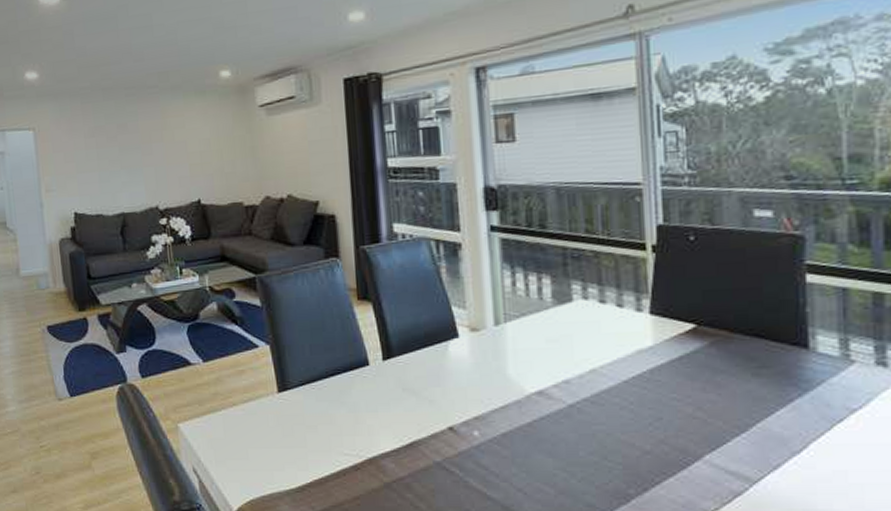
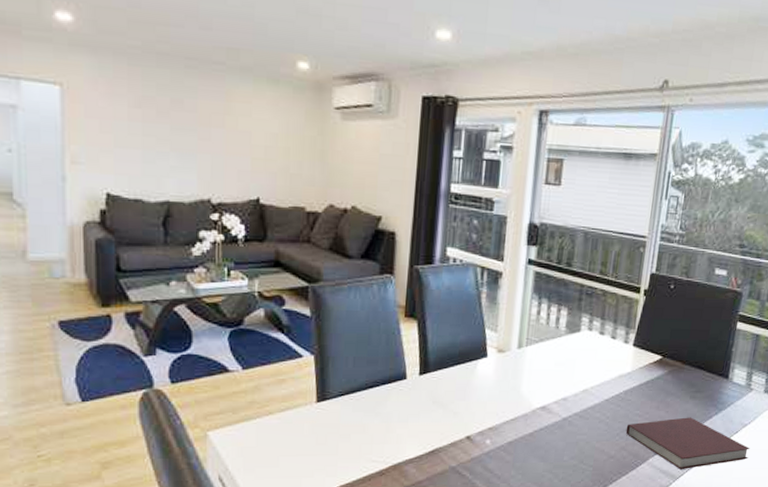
notebook: none [661,400,872,470] -> present [625,417,750,469]

